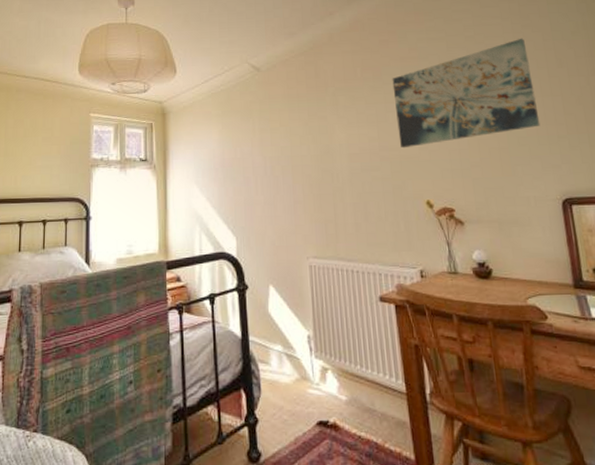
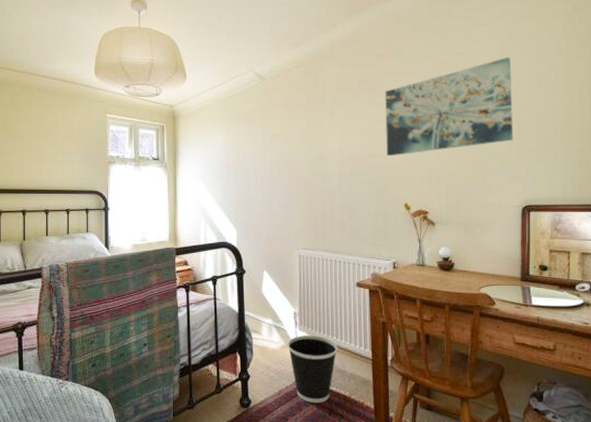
wastebasket: none [302,364,364,455] -> present [287,335,338,404]

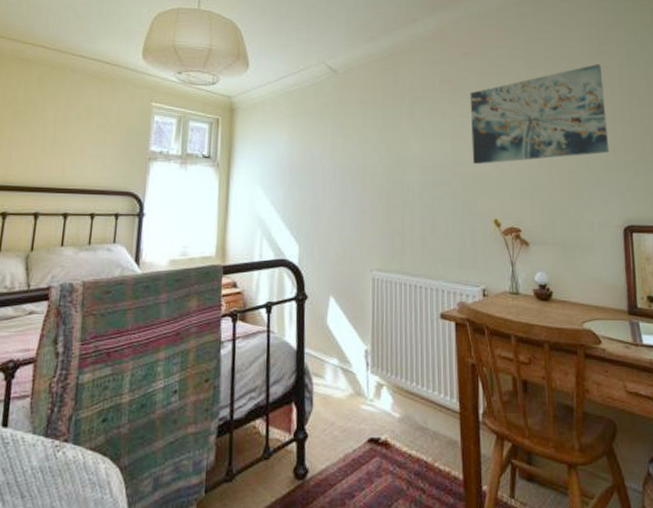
wastebasket: present [287,335,338,404] -> none [356,381,418,473]

